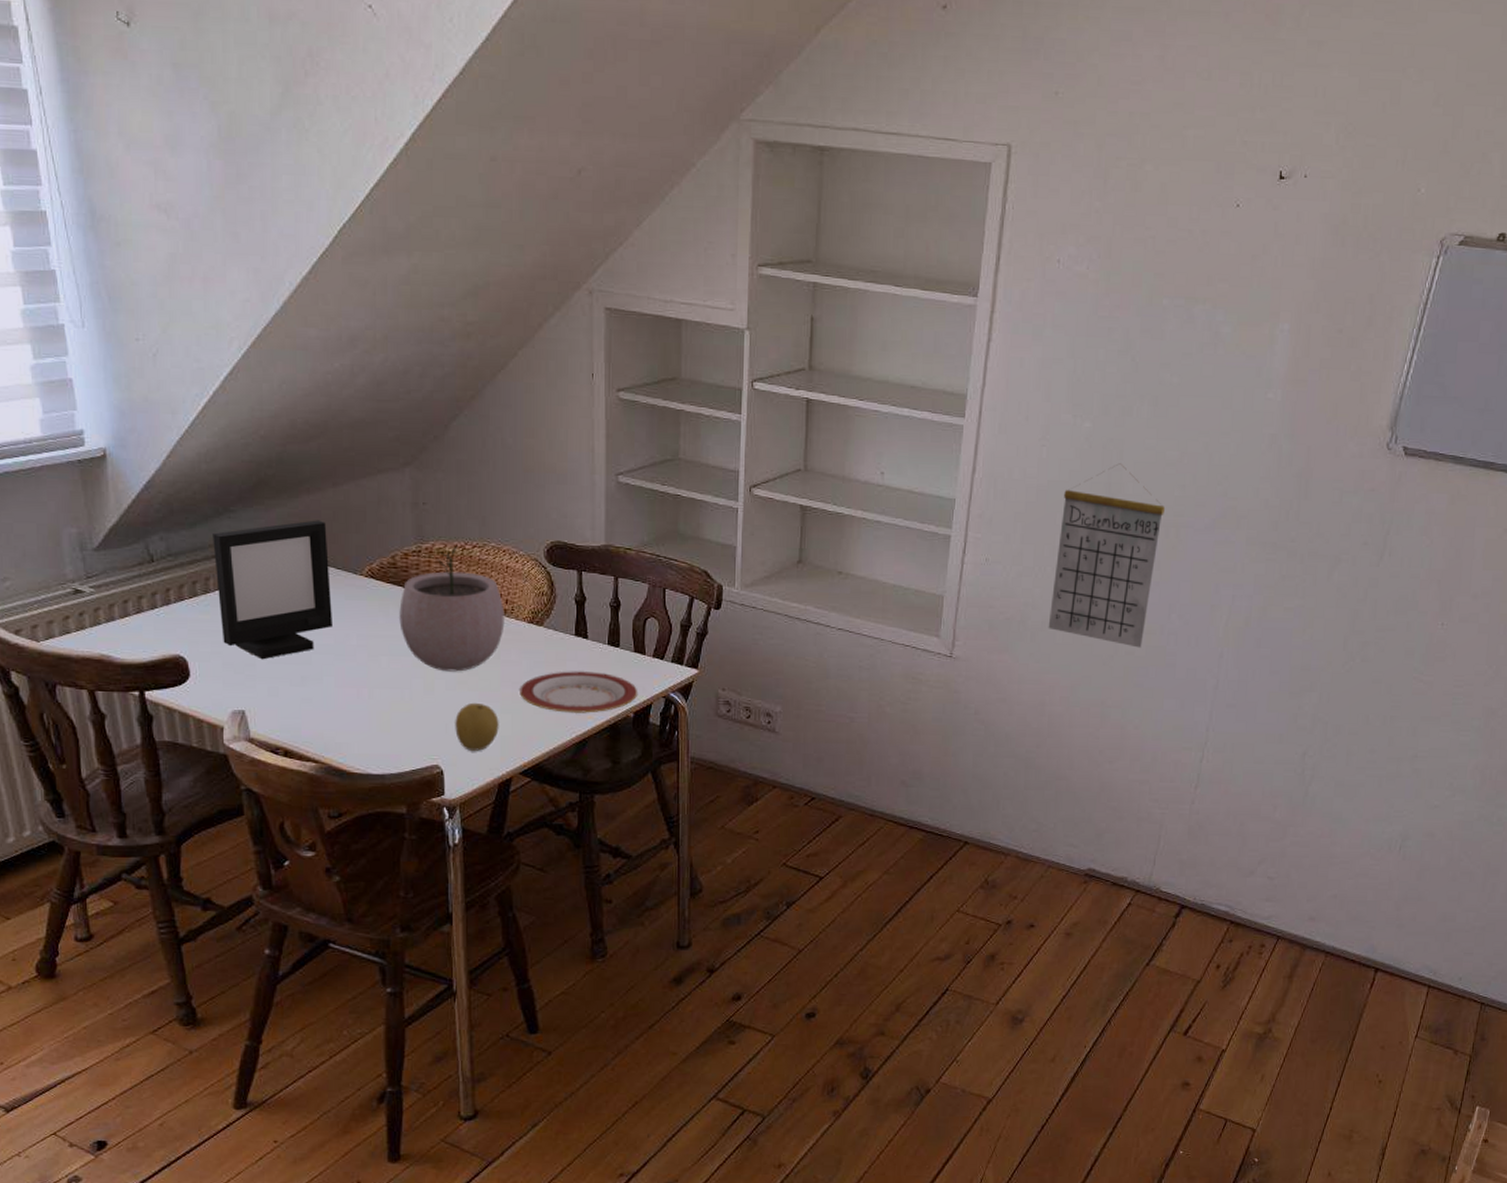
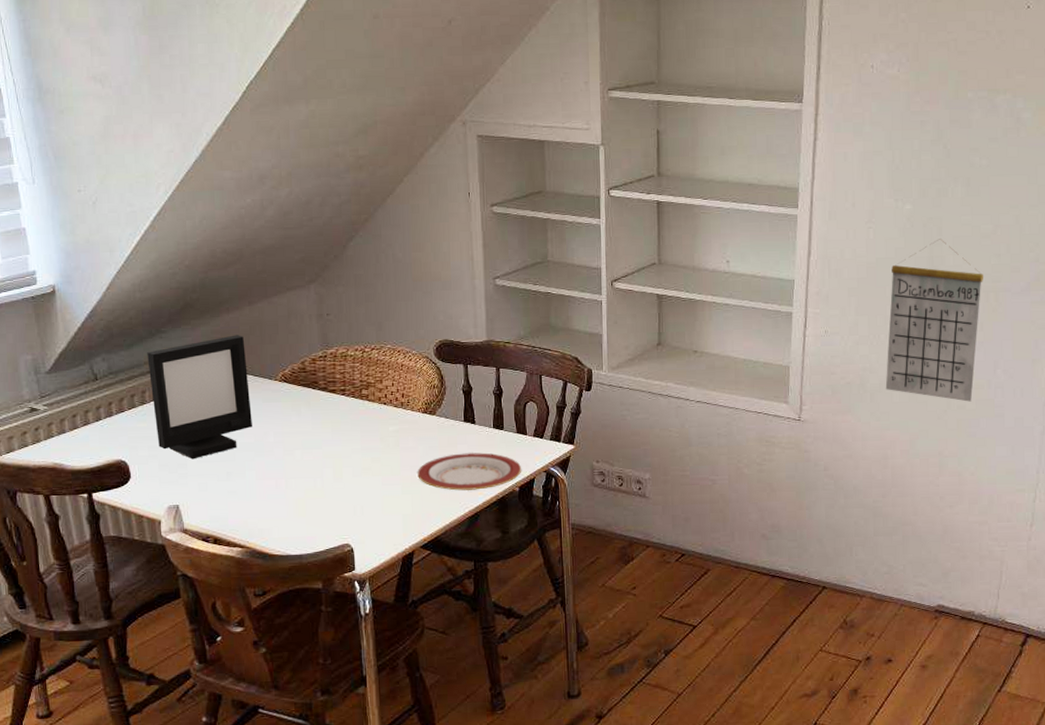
plant pot: present [399,545,505,672] -> none [310,349,402,460]
fruit: present [455,702,499,751] -> none [362,486,401,529]

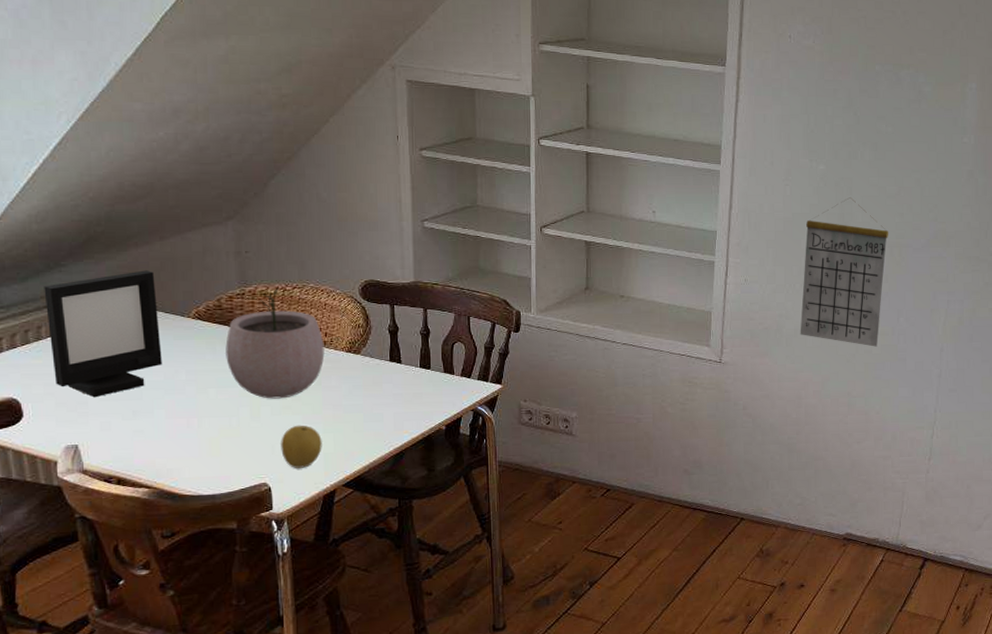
plant pot: none [310,349,402,460] -> present [225,287,325,399]
fruit: none [362,486,401,529] -> present [281,425,322,468]
plate: present [417,452,522,491] -> none [340,391,449,429]

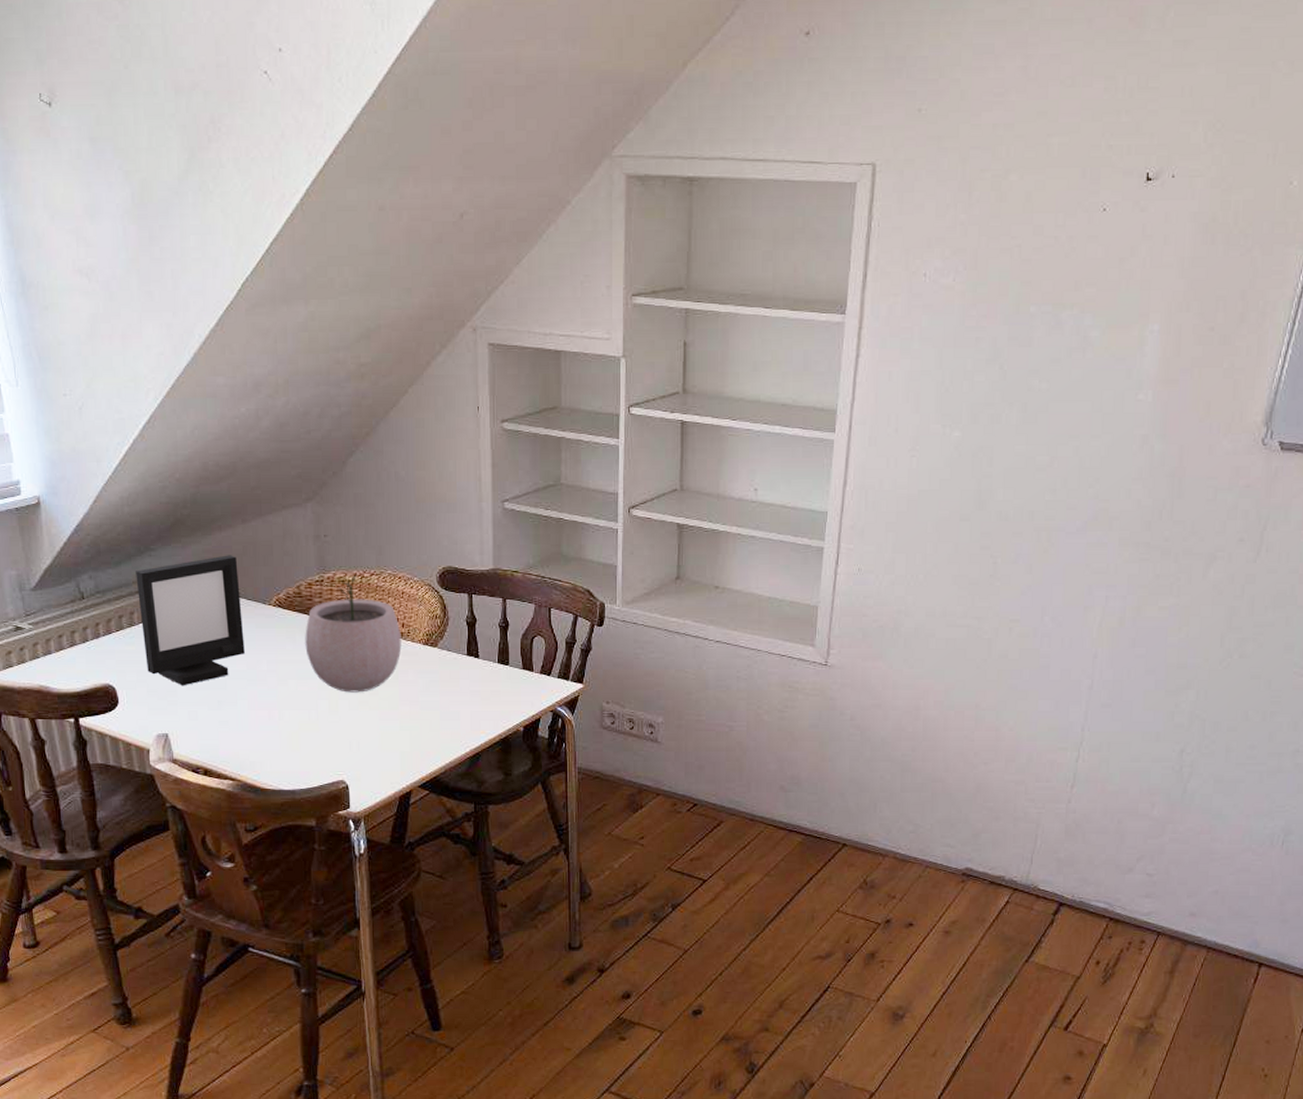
fruit: present [281,425,322,468] -> none [358,721,399,766]
calendar: present [800,197,888,347] -> none [921,470,1036,651]

